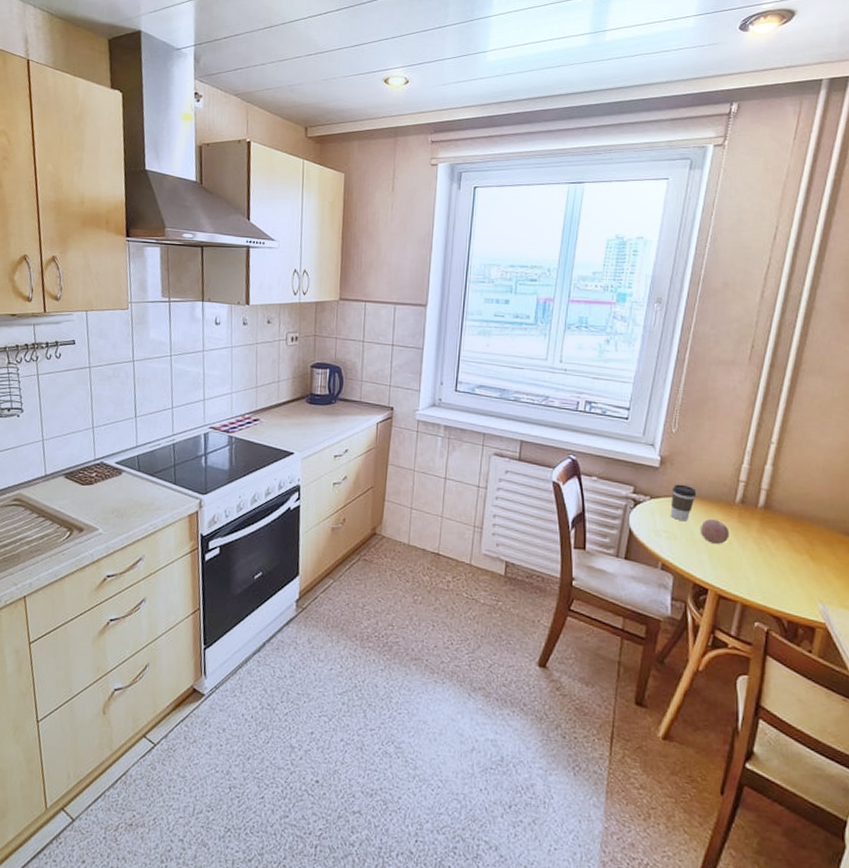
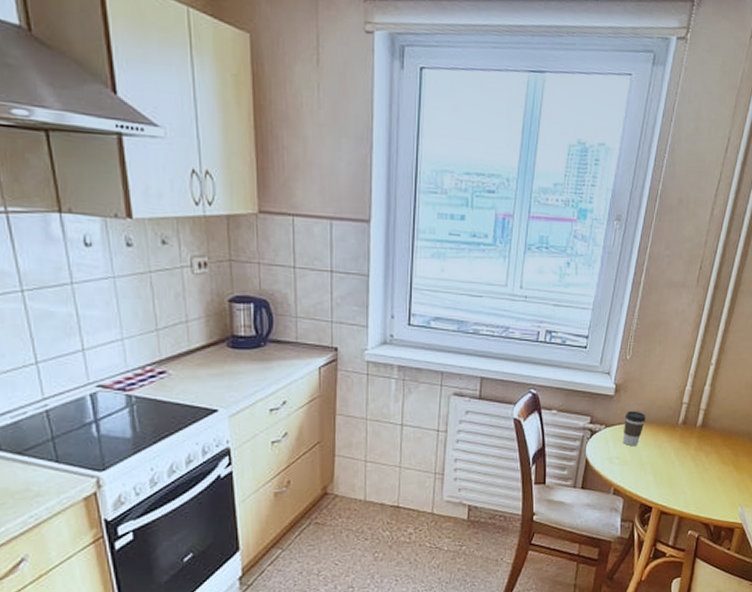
fruit: present [700,519,730,544] -> none [647,442,672,465]

